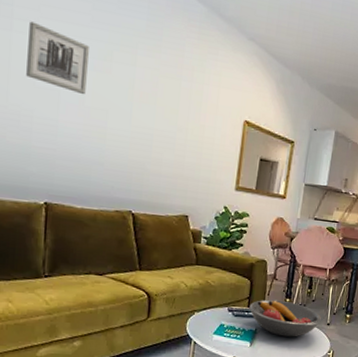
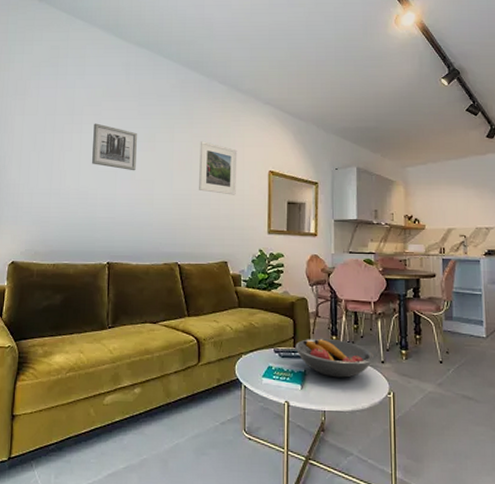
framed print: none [163,71,212,143] -> present [199,141,238,195]

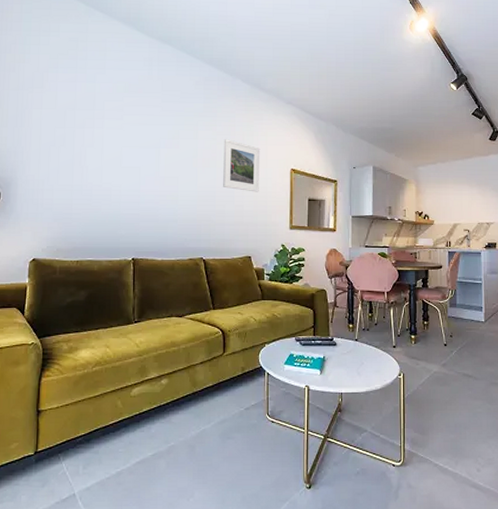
wall art: present [92,123,137,171] -> none [115,119,161,168]
fruit bowl: present [295,338,375,378] -> none [315,326,387,362]

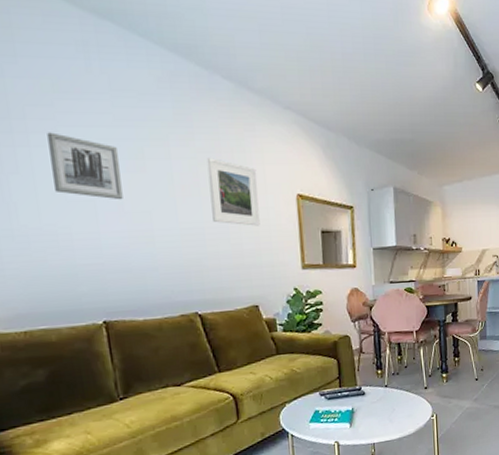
wall art: none [115,119,161,168] -> present [47,132,123,200]

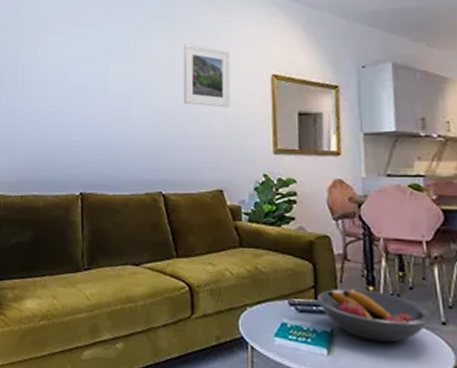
wall art: present [47,132,123,200] -> none [59,32,109,85]
fruit bowl: none [341,373,419,411] -> present [317,288,432,343]

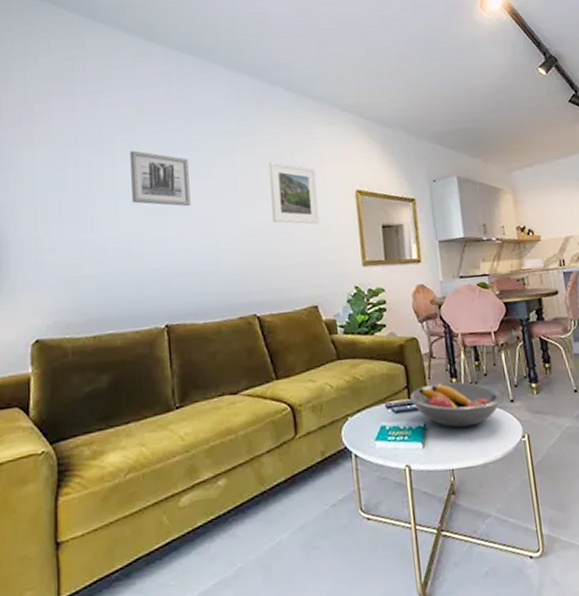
wall art: none [59,32,109,85] -> present [130,150,191,207]

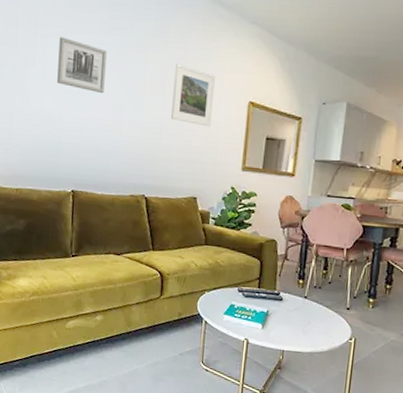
fruit bowl: present [410,381,503,428] -> none [260,280,341,321]

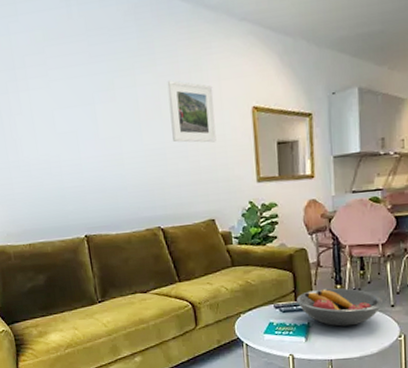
wall art: present [57,37,107,94] -> none [40,76,98,129]
fruit bowl: none [260,280,341,321] -> present [296,288,384,327]

